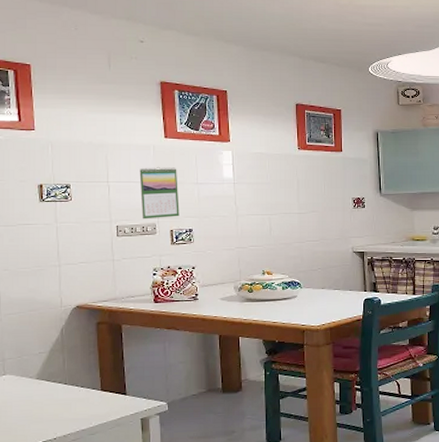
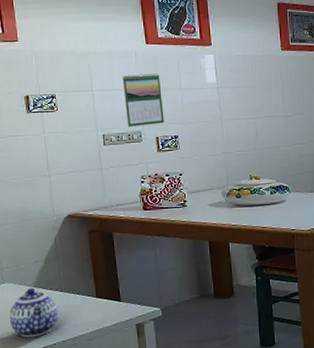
teapot: none [8,380,60,432] -> present [9,287,58,338]

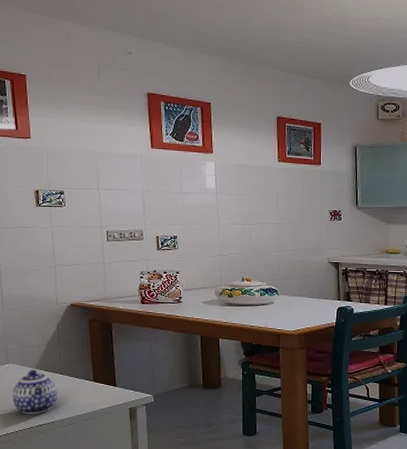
calendar: present [122,73,164,127] -> none [127,176,165,226]

